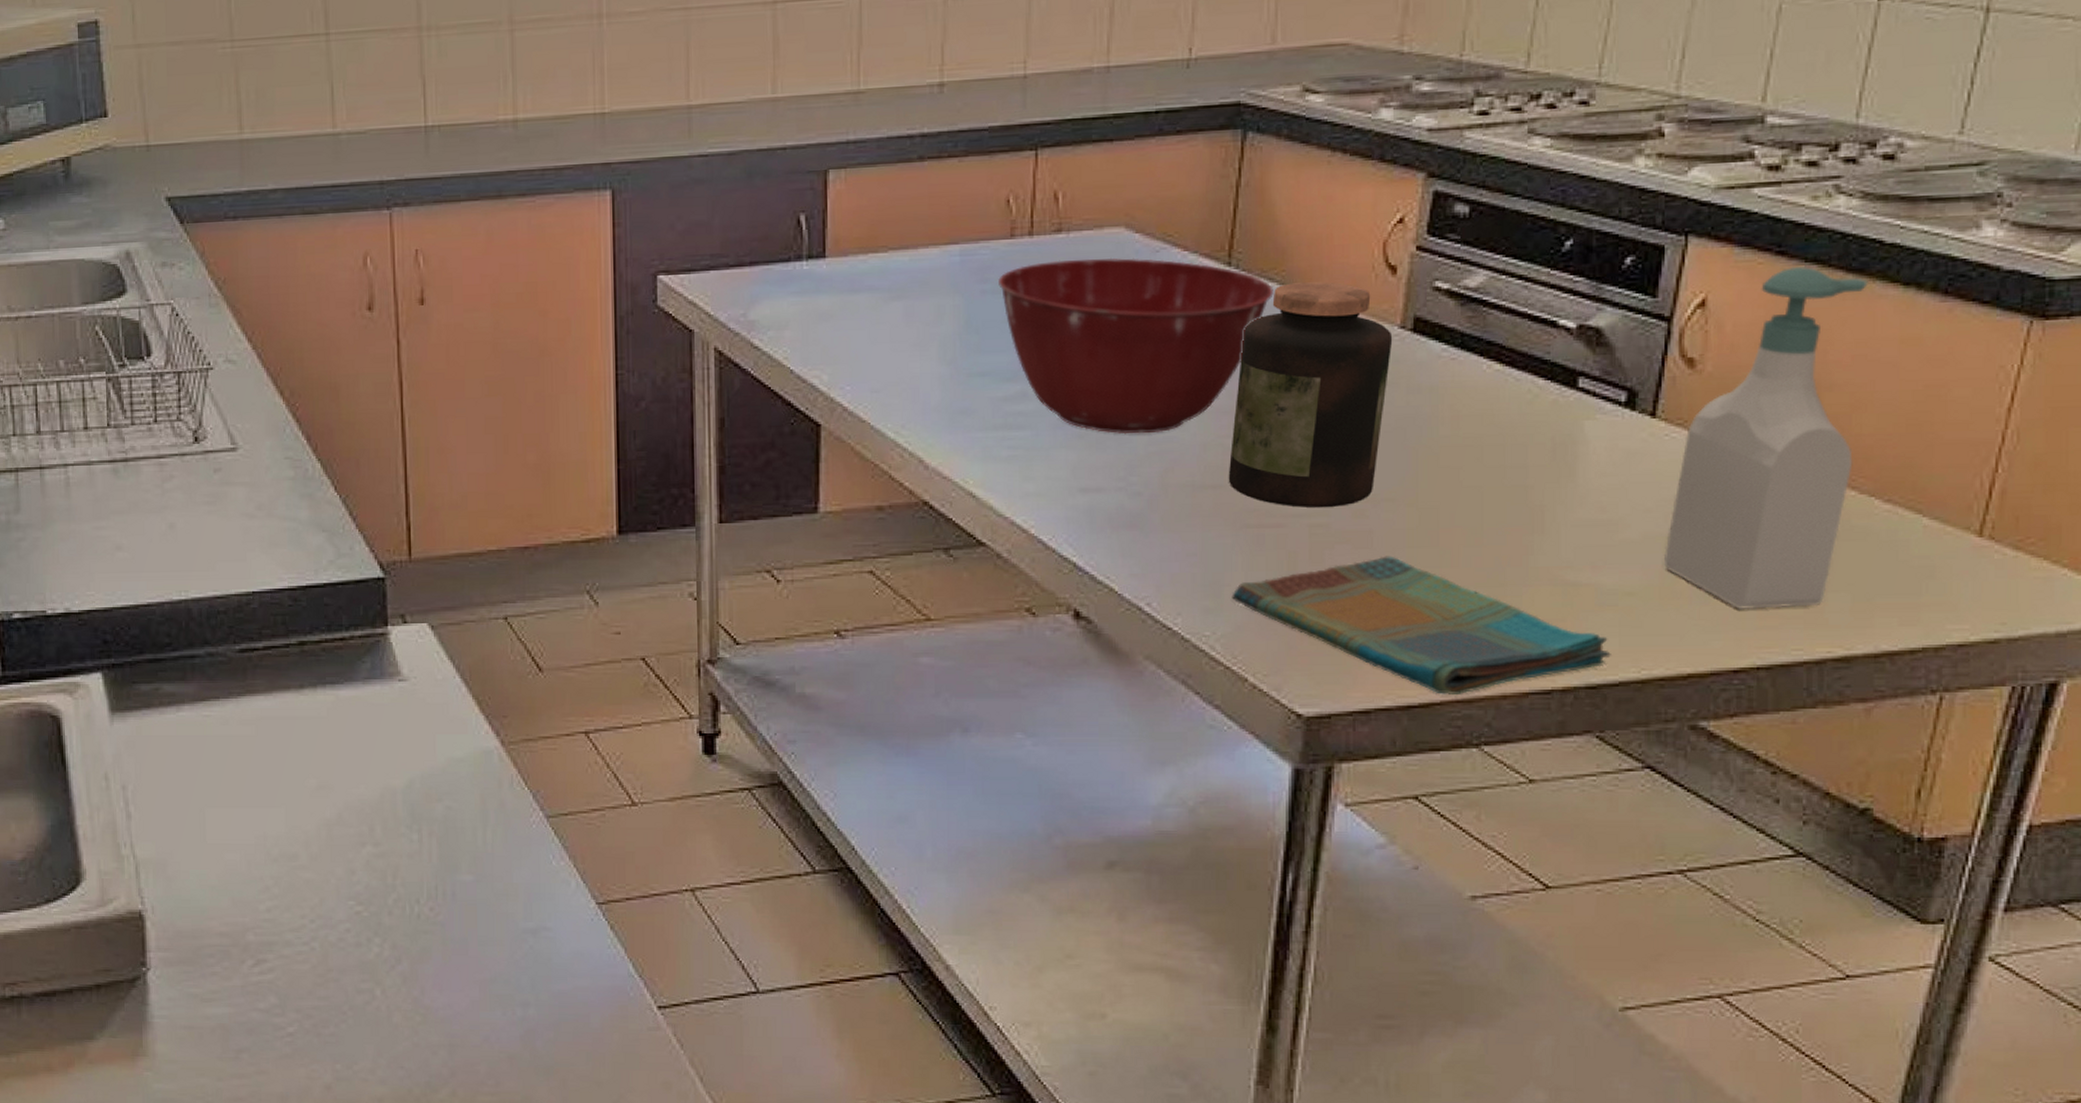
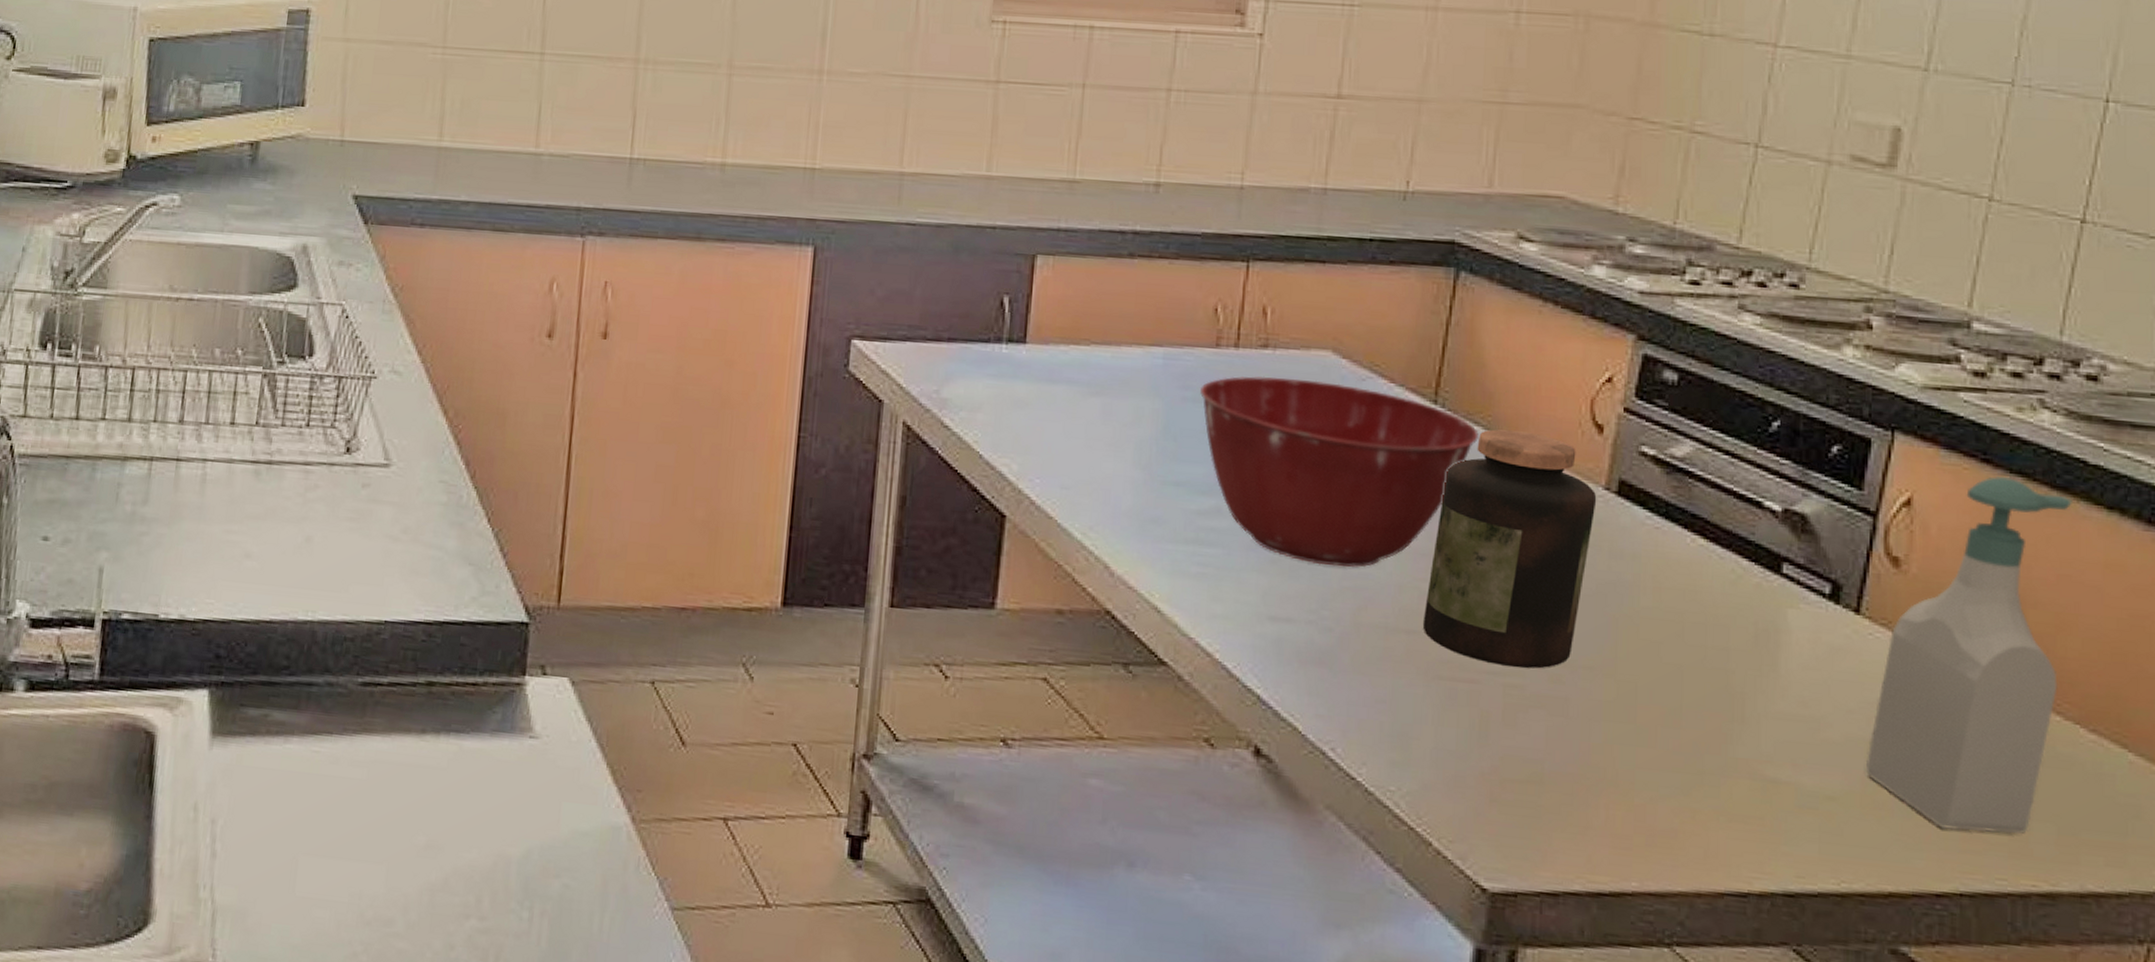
dish towel: present [1232,556,1611,694] -> none [1420,727,1810,887]

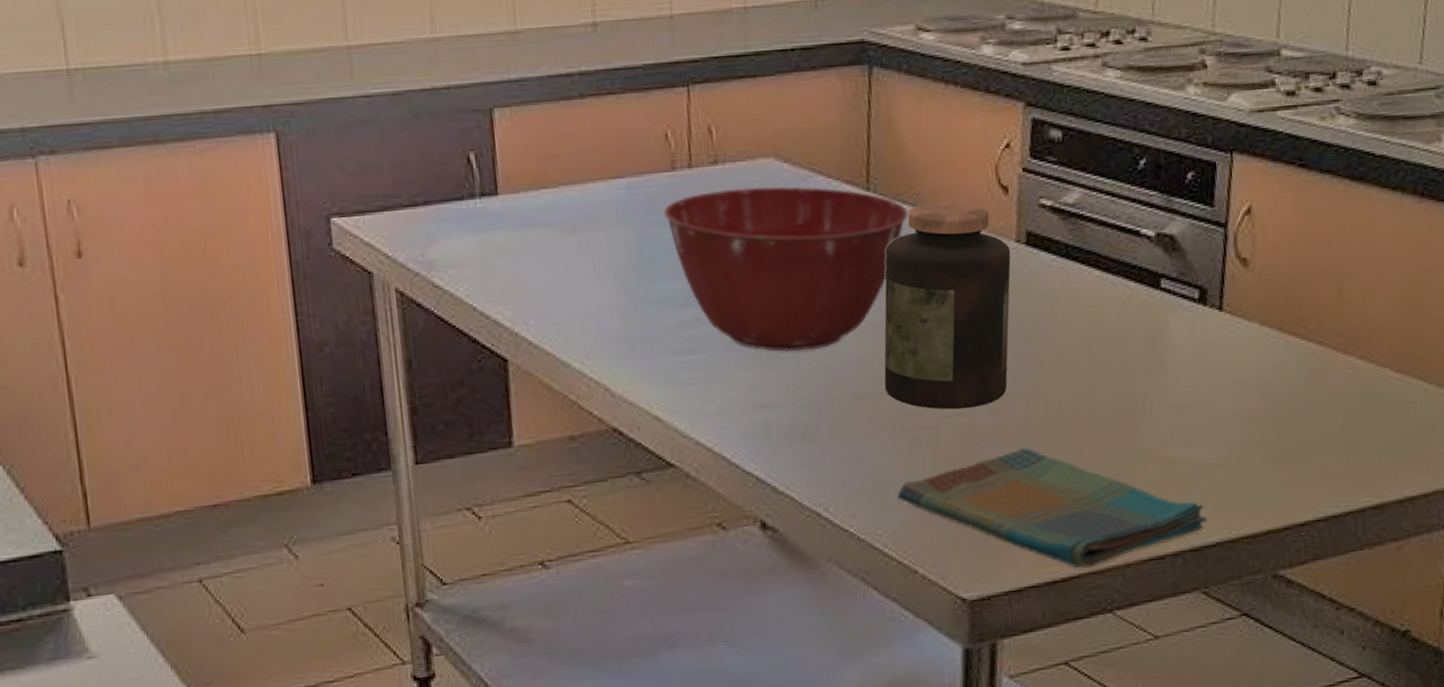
dish towel: none [1420,727,1810,887] -> present [897,447,1208,568]
soap bottle: present [1866,477,2072,835] -> none [1239,177,1370,472]

